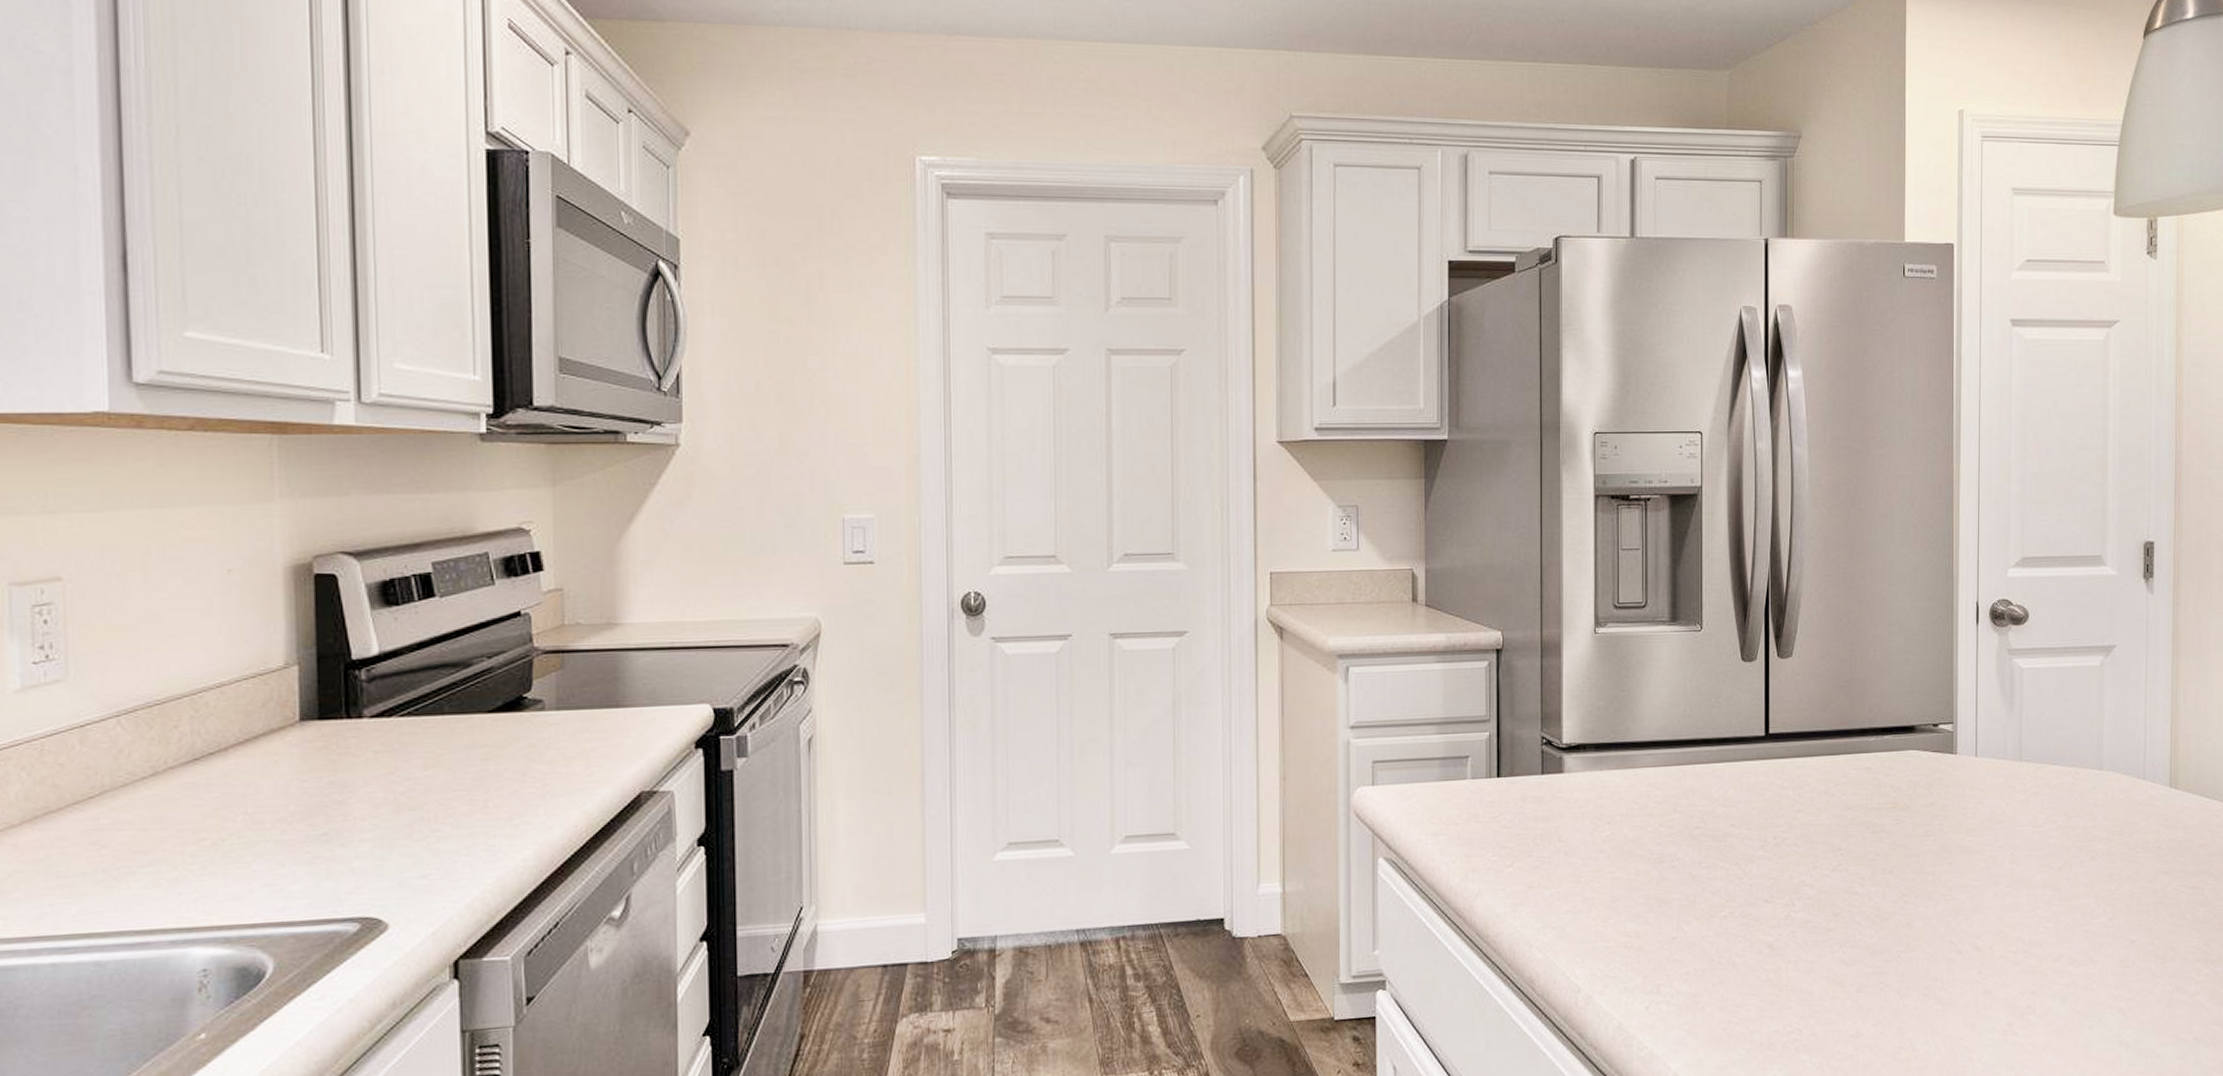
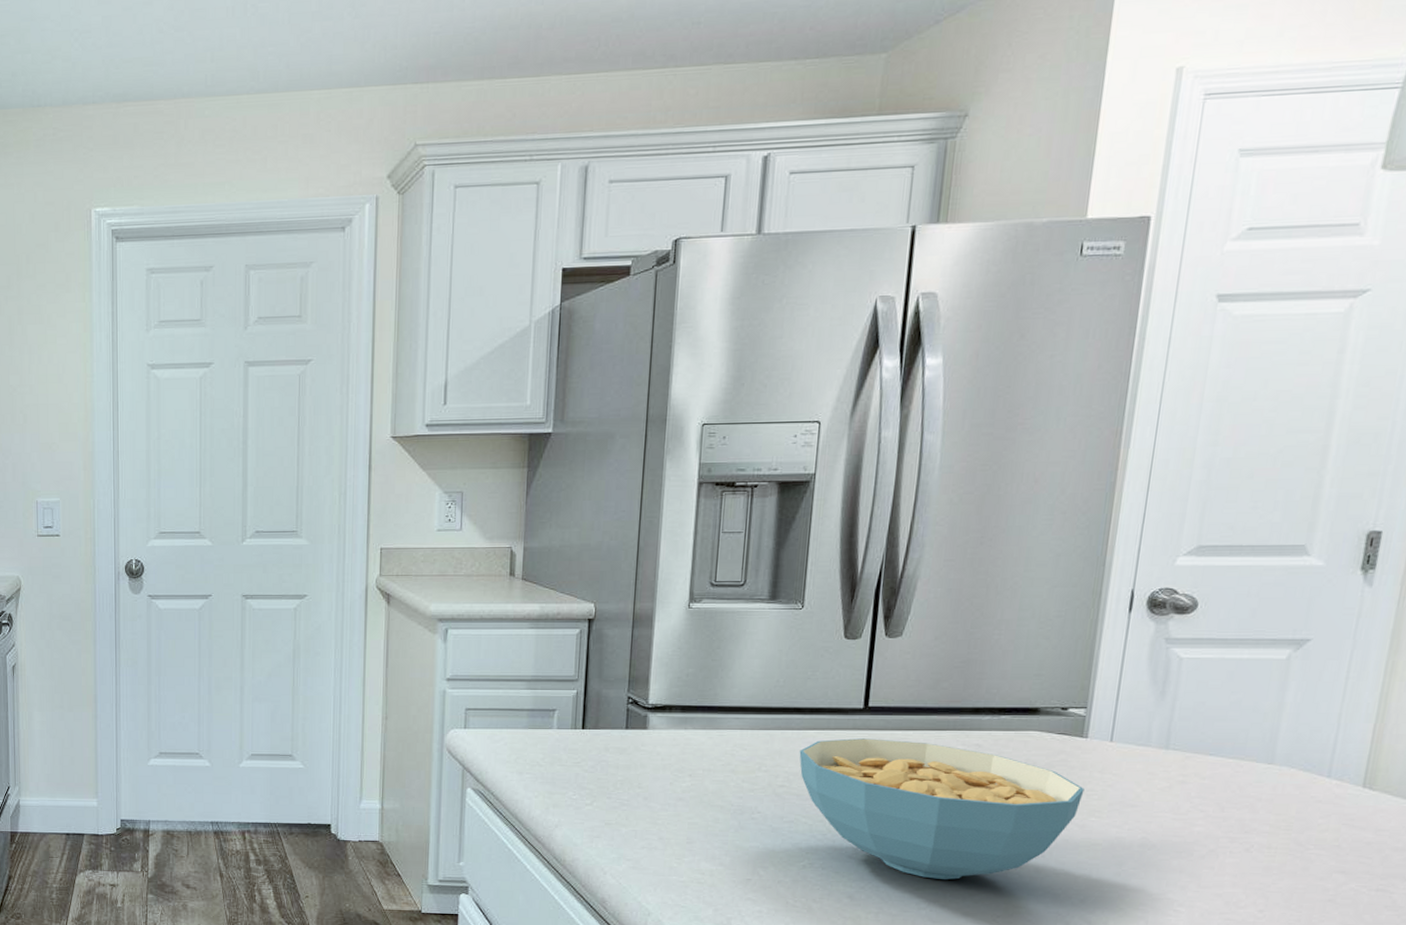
cereal bowl: none [1710,768,1960,917] -> present [799,738,1084,879]

